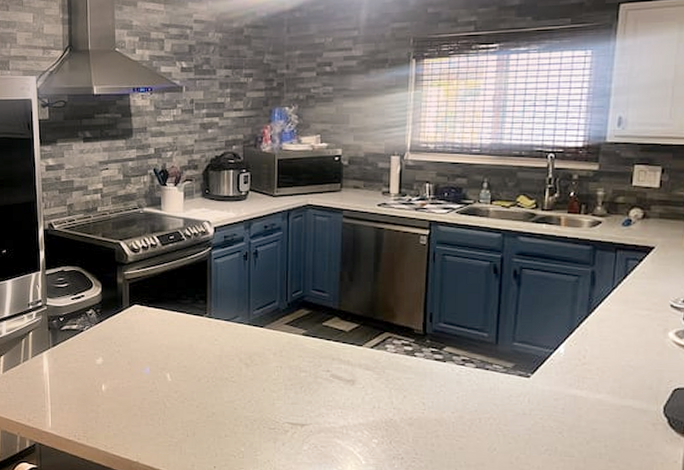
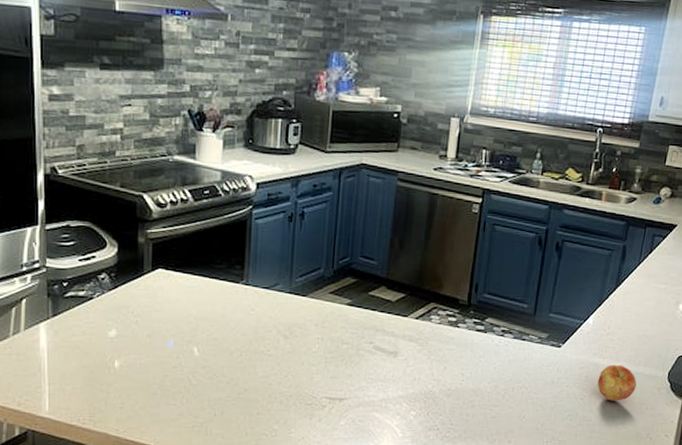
apple: none [577,396,625,436] -> present [597,364,637,401]

